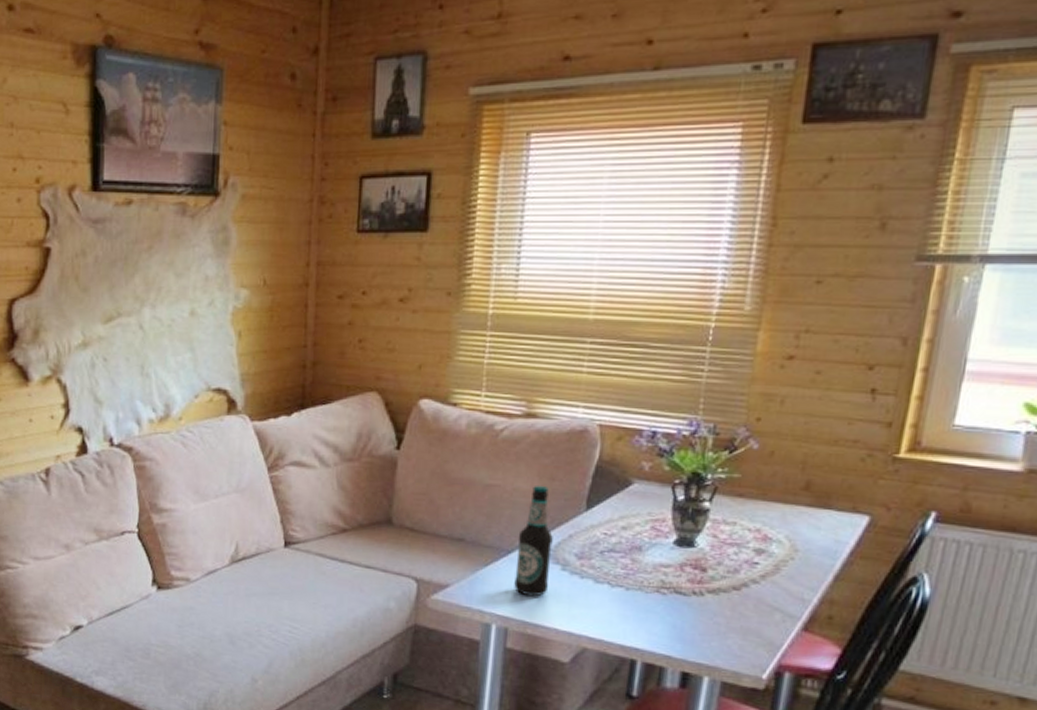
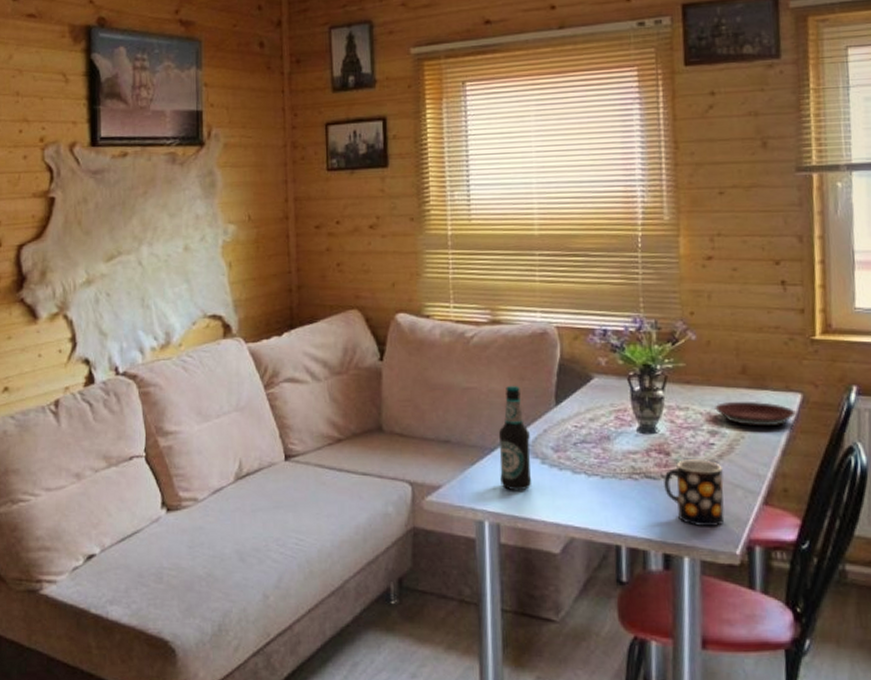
mug: none [693,577,765,649] -> present [663,459,725,526]
plate: none [766,519,859,550] -> present [715,401,796,427]

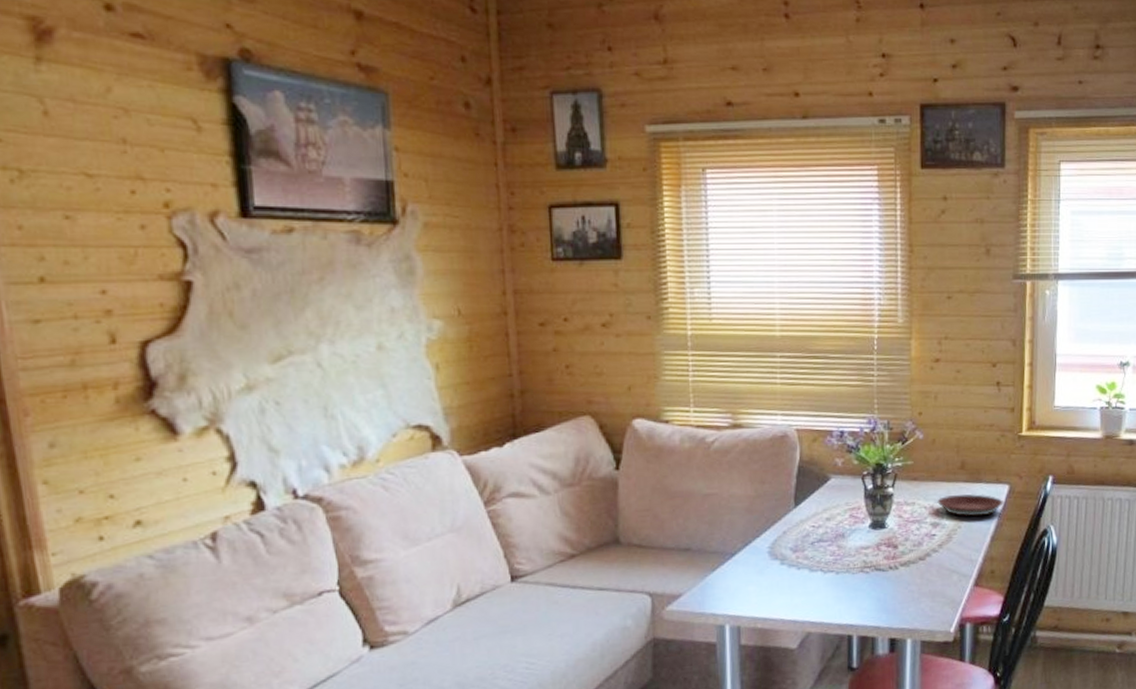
bottle: present [498,385,532,491] -> none [739,489,772,593]
mug: present [663,459,725,526] -> none [890,550,943,610]

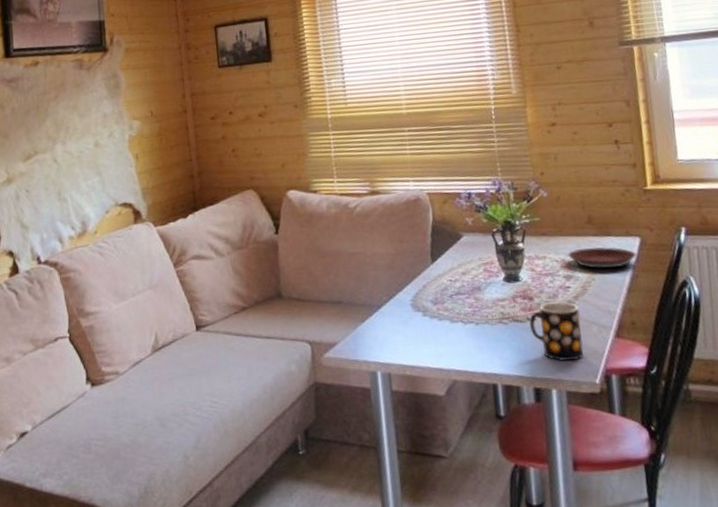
mug: none [890,550,943,610] -> present [529,301,584,361]

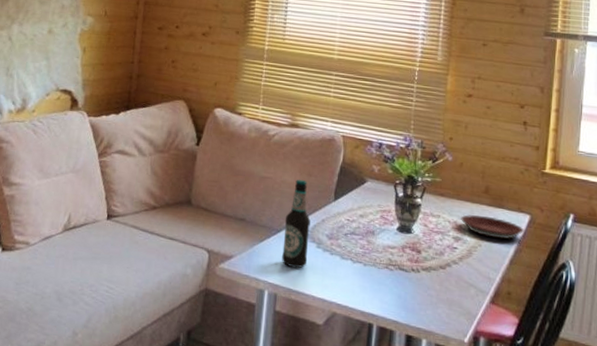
bottle: none [383,247,416,343] -> present [282,179,311,269]
mug: present [529,301,584,361] -> none [412,258,462,317]

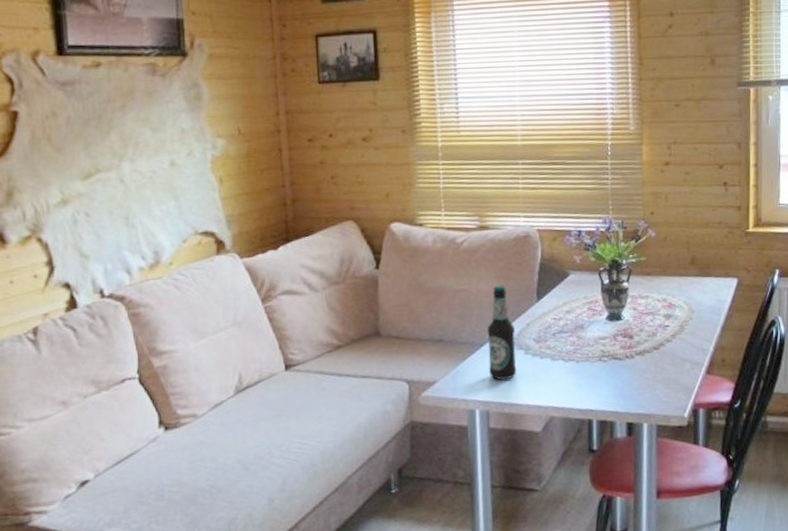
plate: present [461,215,524,240] -> none [669,286,732,309]

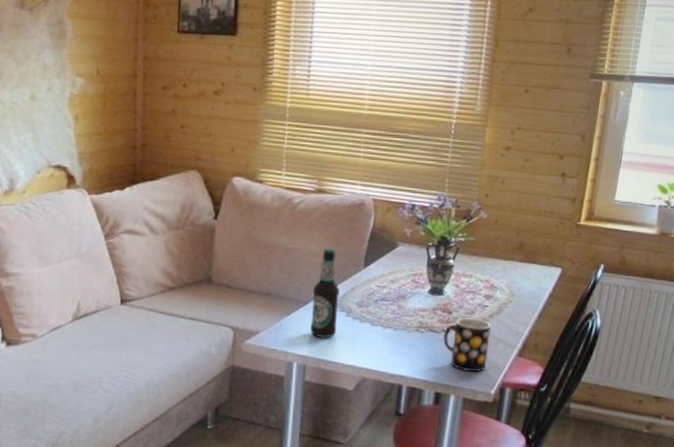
mug: none [627,340,676,397] -> present [442,318,492,372]

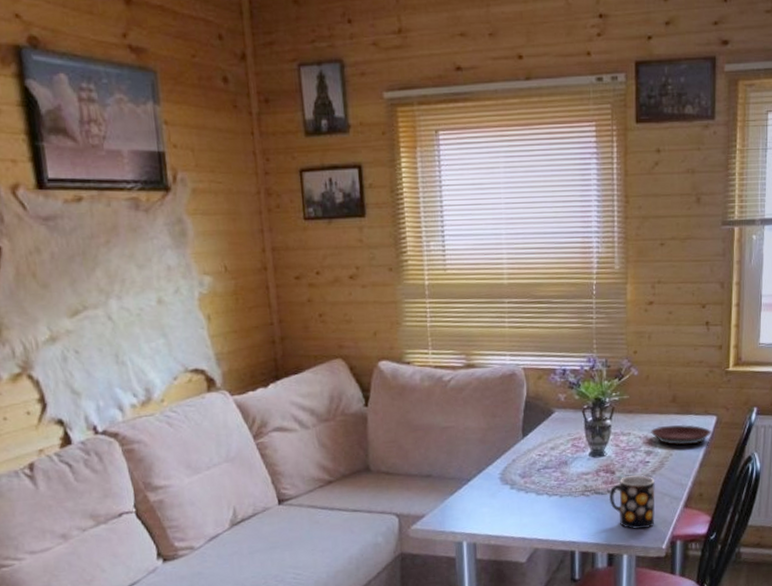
bottle: present [310,248,340,339] -> none [473,422,503,514]
plate: none [493,271,554,294] -> present [651,424,711,445]

